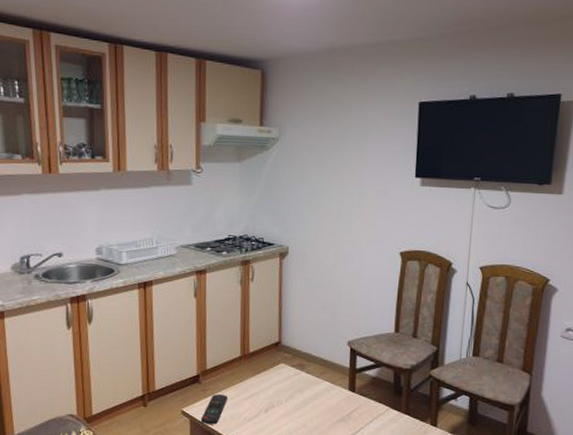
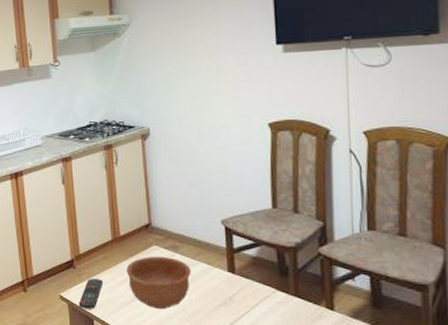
bowl: none [252,373,315,426] -> present [126,256,191,310]

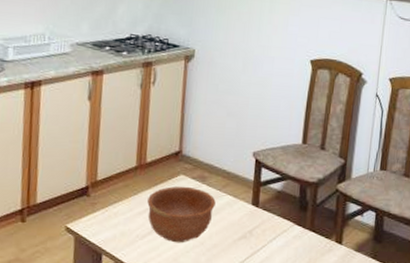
remote control: present [78,279,104,309] -> none [86,208,120,243]

